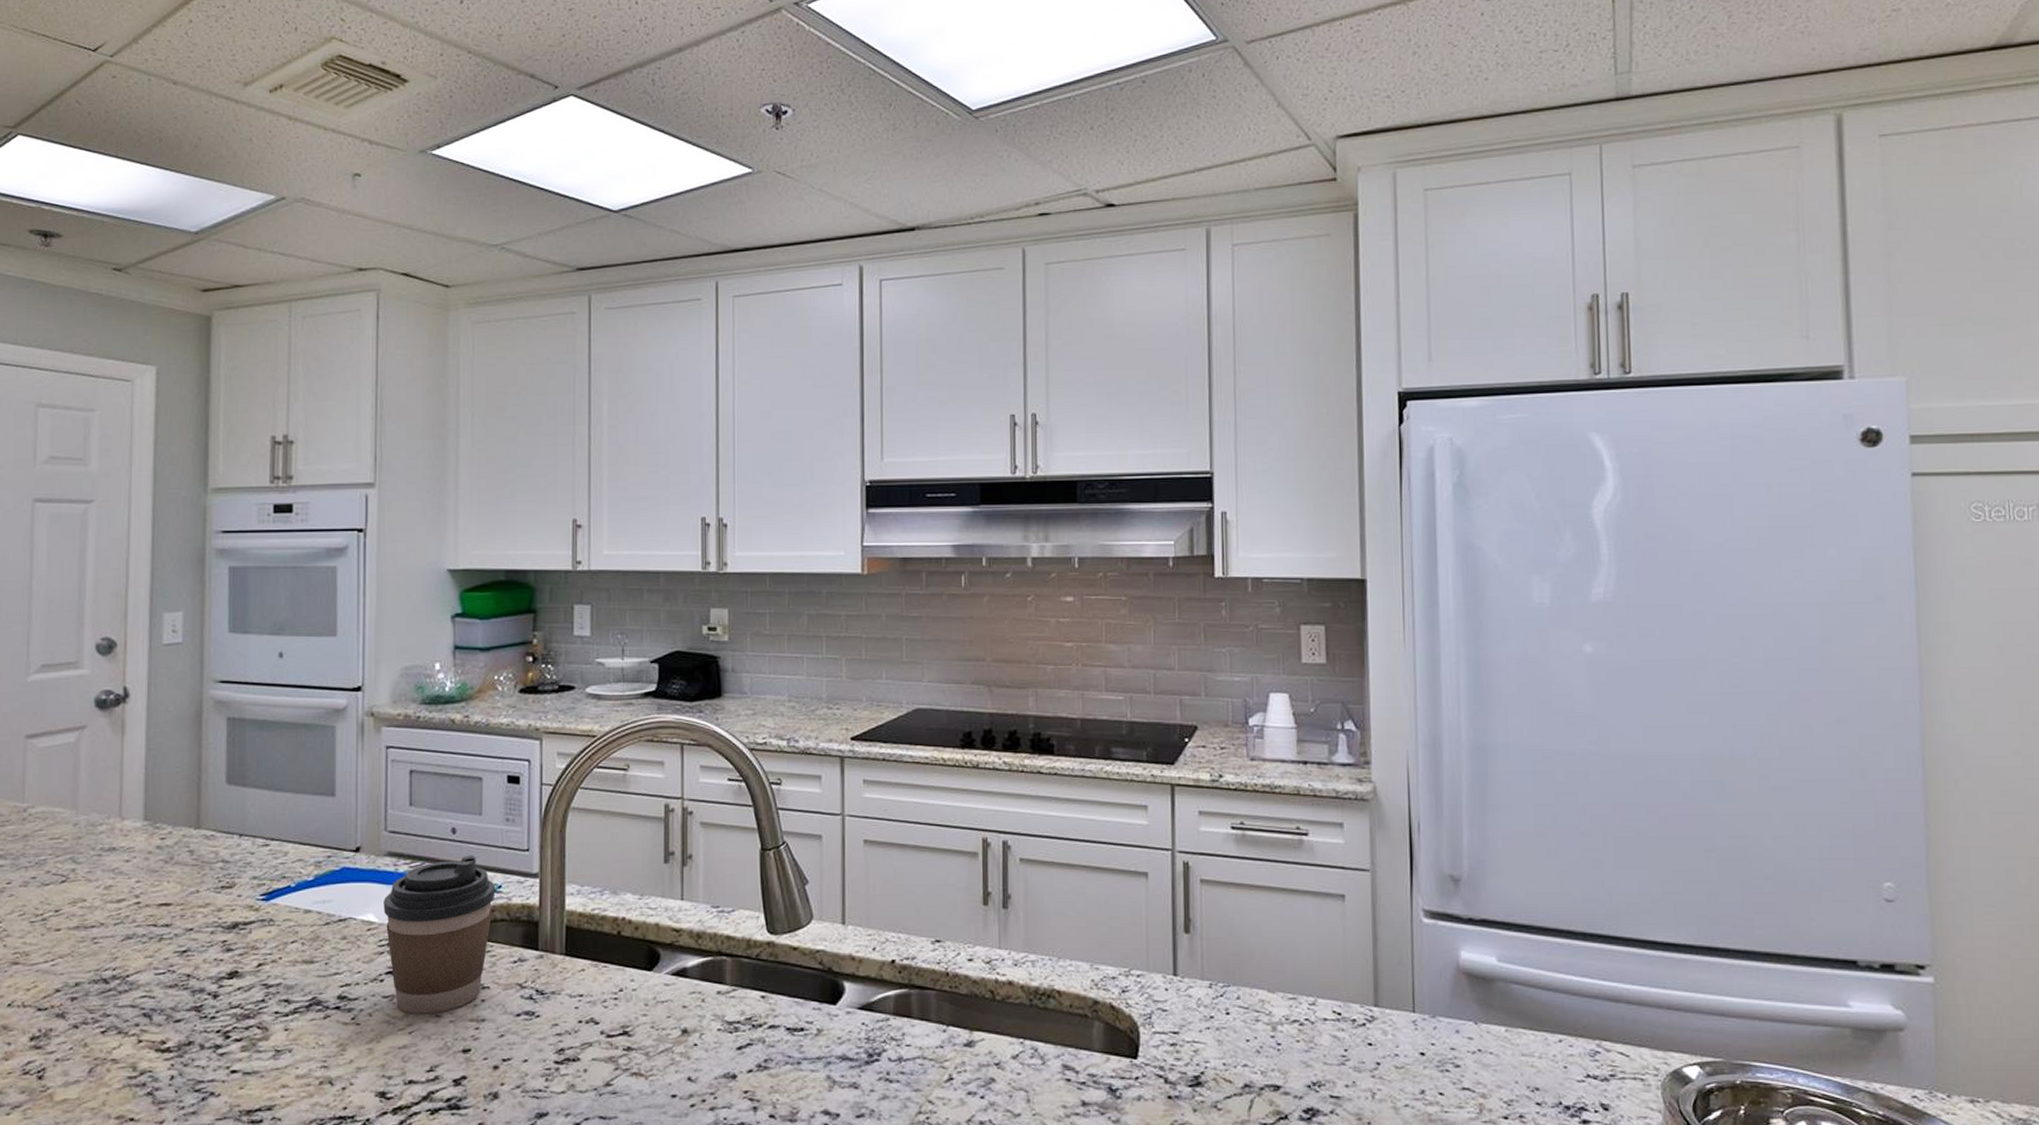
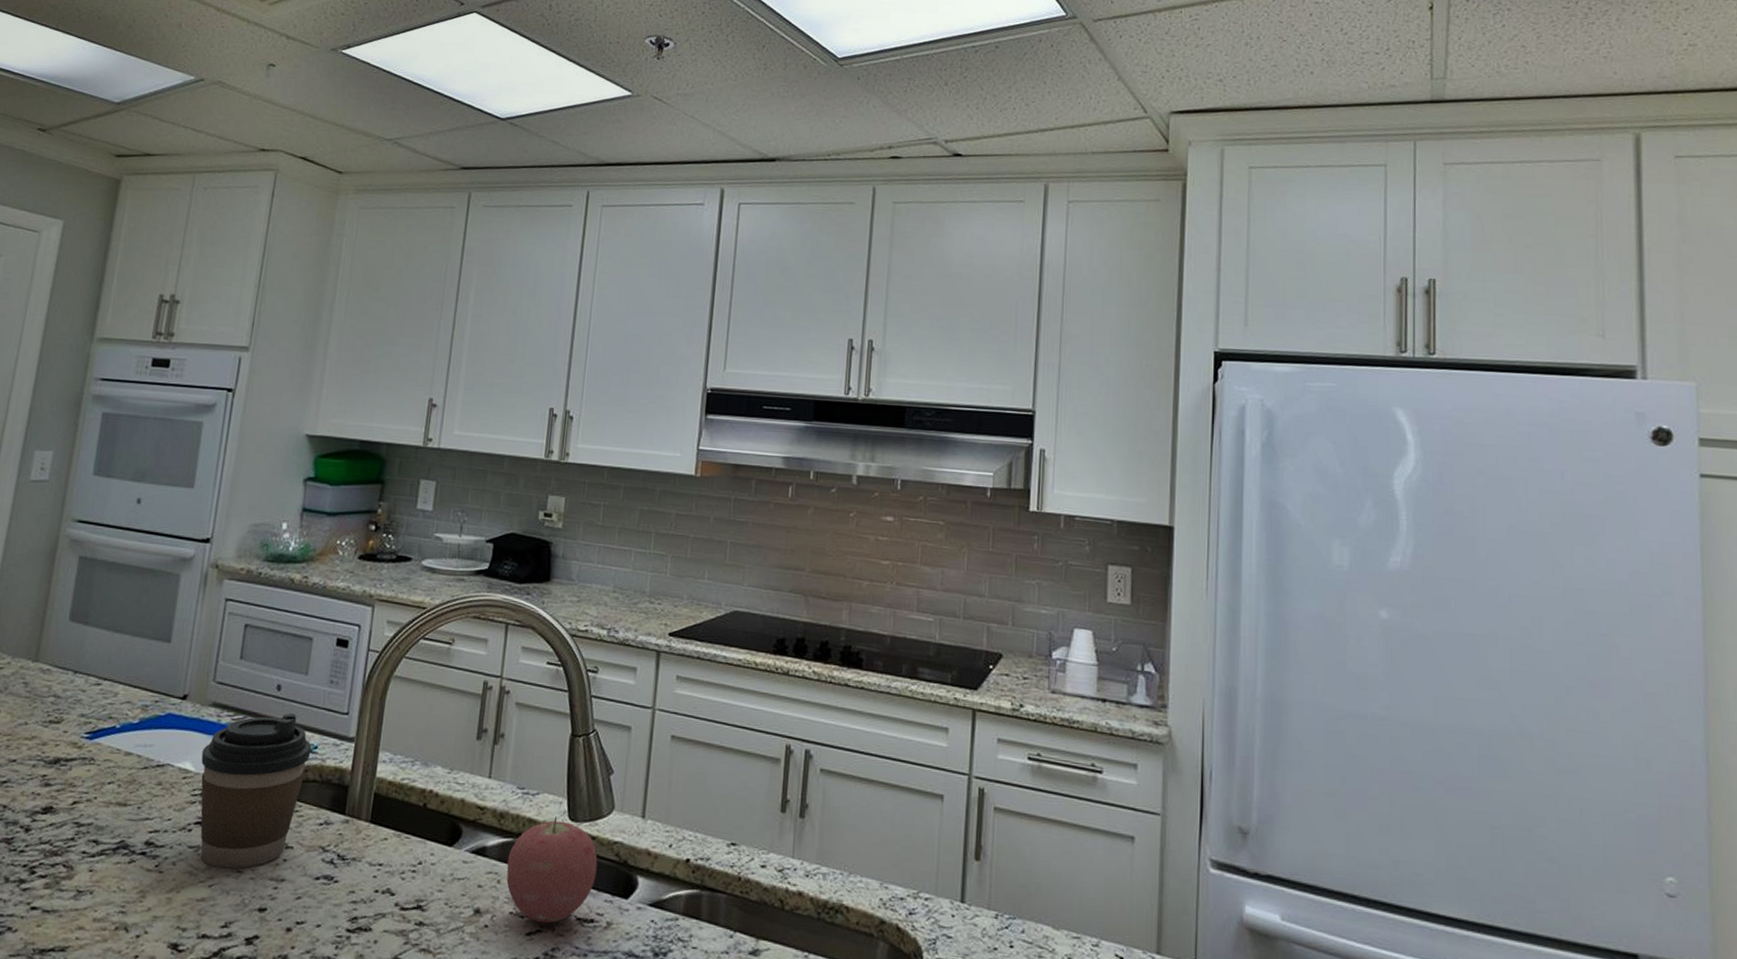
apple: none [709,931,802,1036] -> present [506,816,598,924]

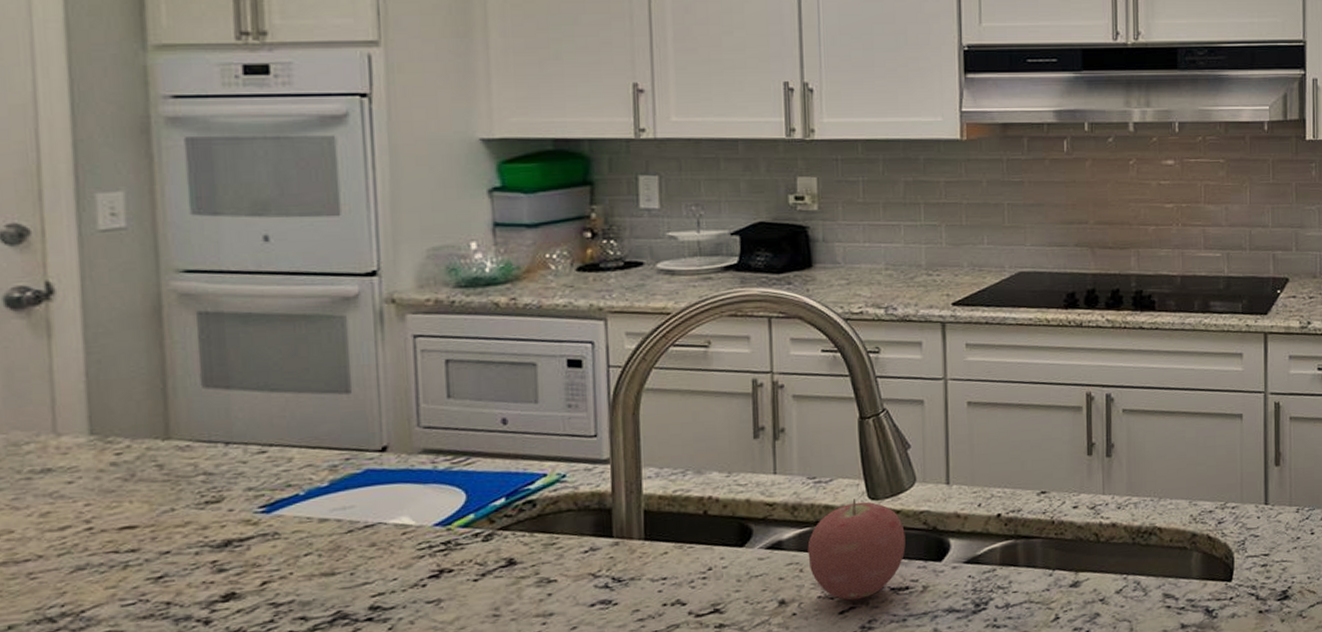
coffee cup: present [200,713,312,869] -> none [421,445,559,617]

